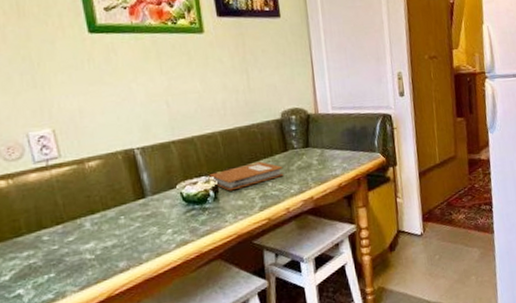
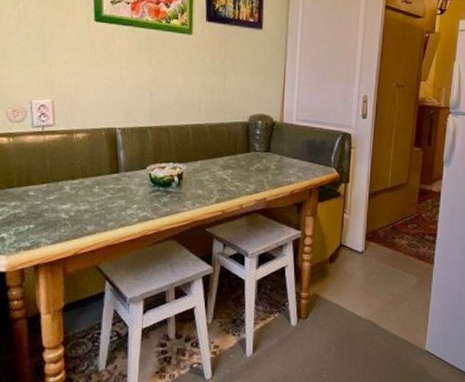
notebook: present [208,162,284,191] -> none [175,158,243,180]

